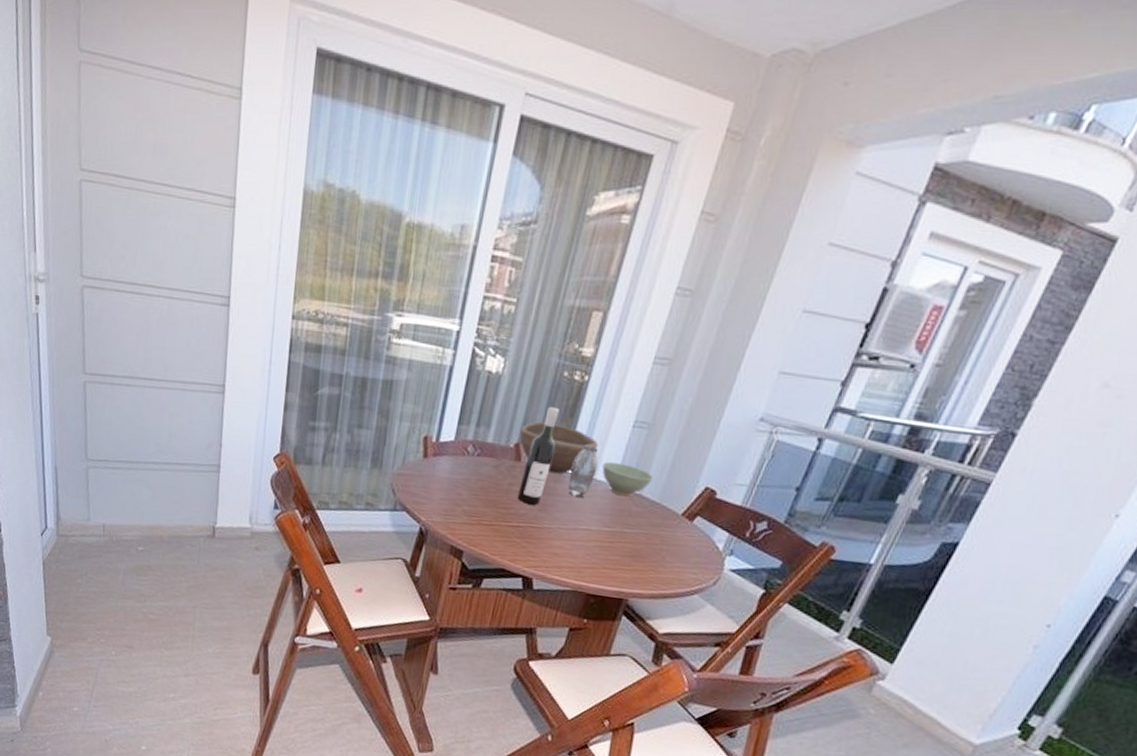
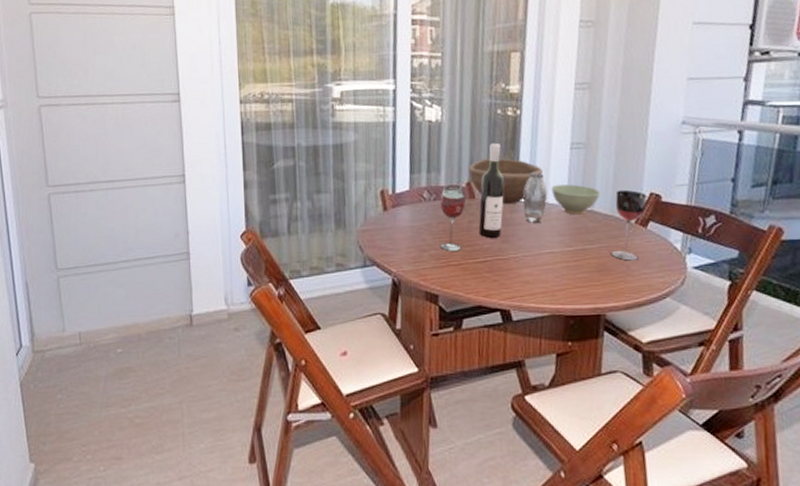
wineglass: none [475,441,512,511] -> present [440,183,466,251]
wineglass: none [649,478,701,553] -> present [611,189,647,261]

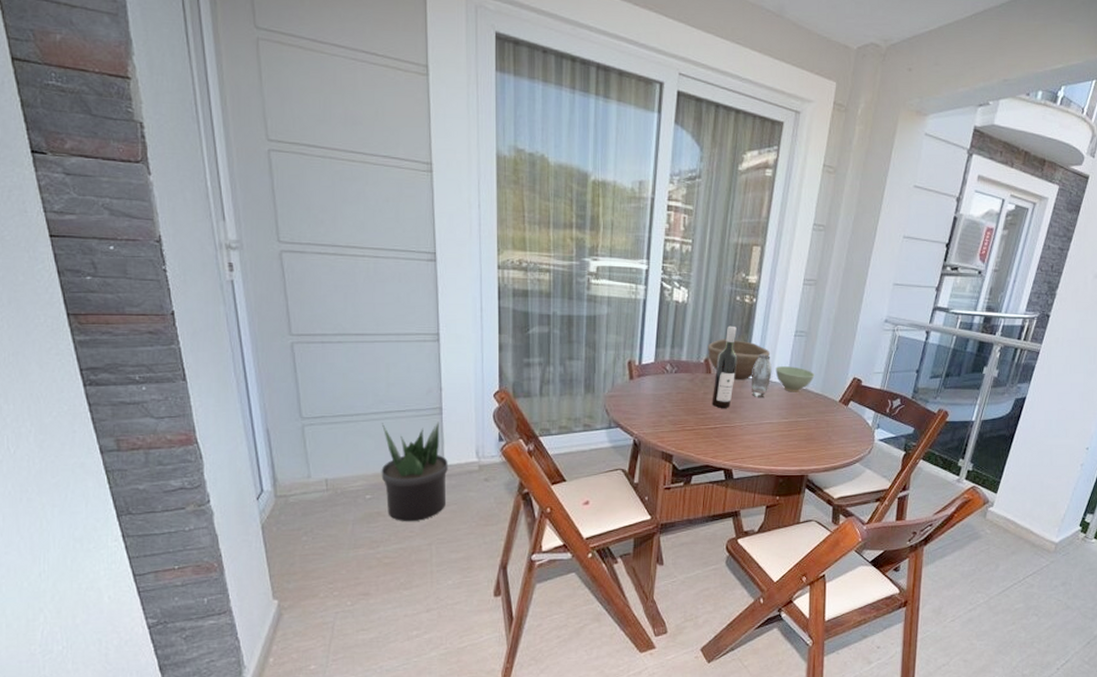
planter: none [131,267,197,378] -> present [381,421,448,522]
wineglass: present [440,183,466,251] -> none [678,359,703,418]
wineglass: present [611,189,647,261] -> none [818,373,851,432]

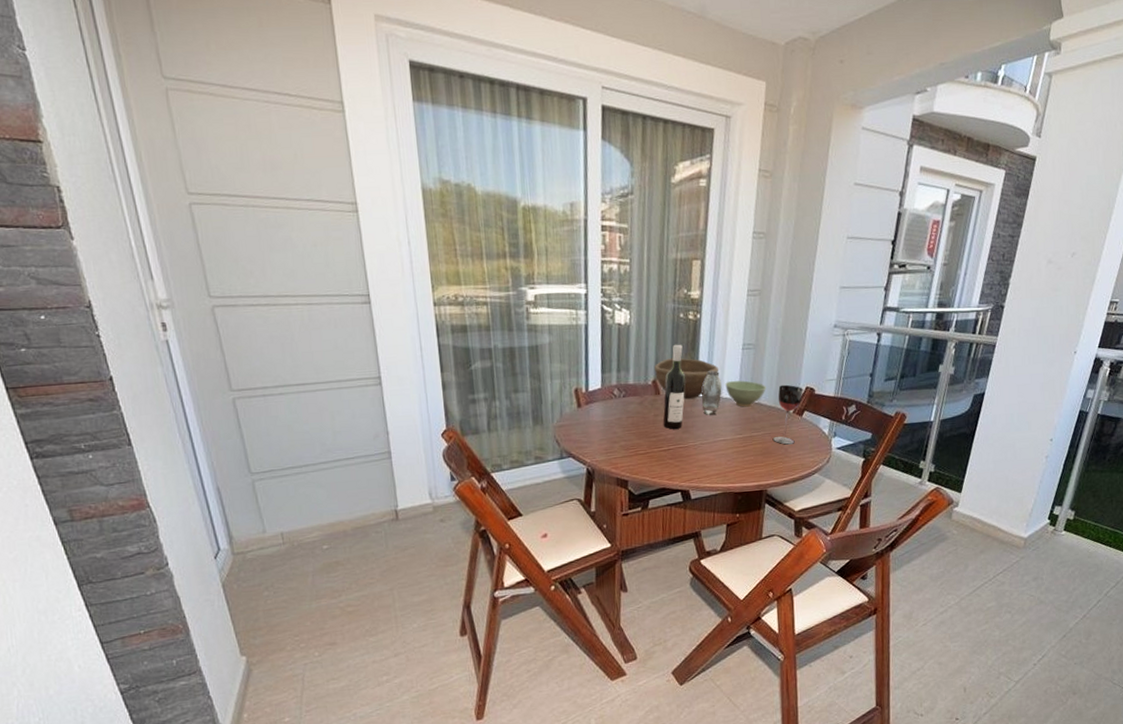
planter: present [381,421,448,522] -> none [331,466,403,569]
wineglass: none [818,373,851,432] -> present [773,384,803,445]

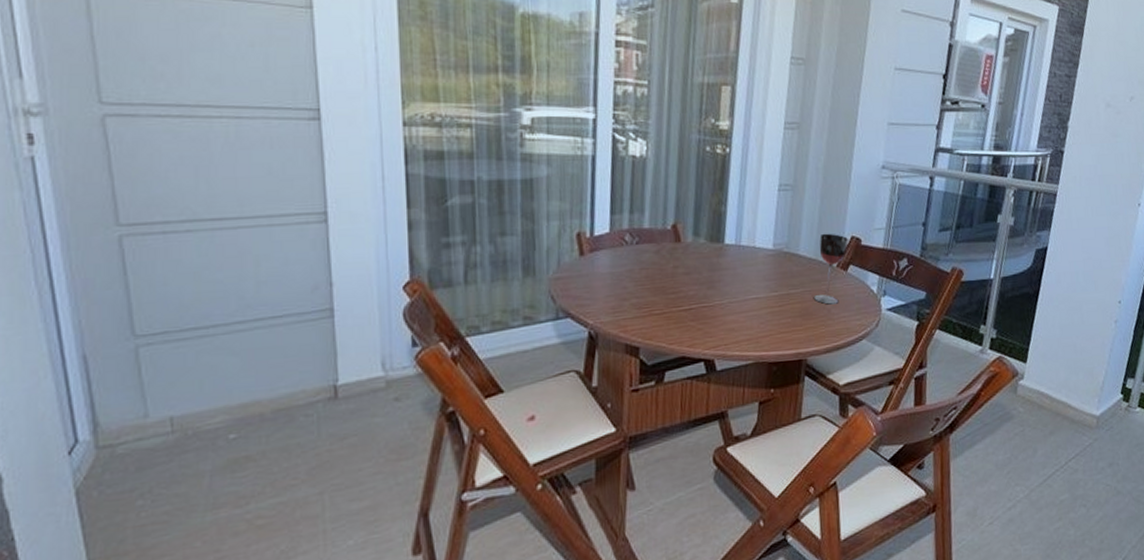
bowl: present [655,358,719,400] -> none [675,198,752,249]
bottle: present [663,344,686,429] -> none [683,182,712,284]
vase: present [701,370,722,415] -> none [730,215,755,268]
bowl: present [725,380,766,407] -> none [758,227,806,259]

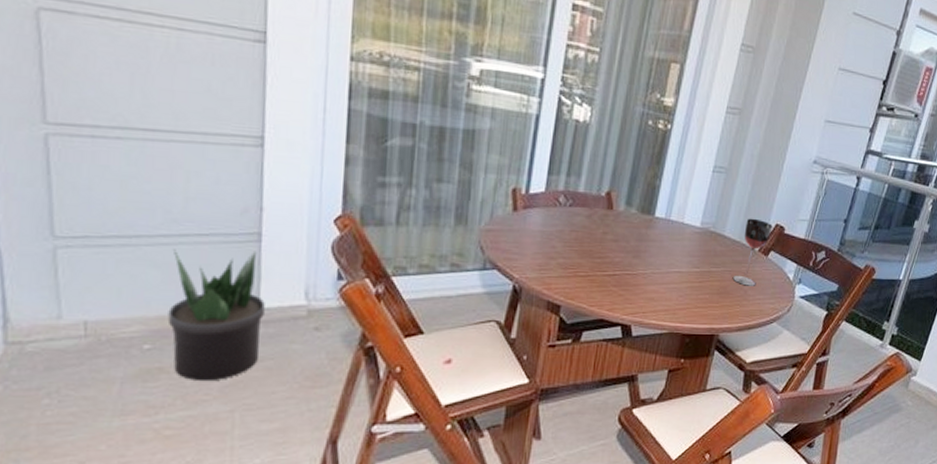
planter: none [249,327,344,466] -> present [167,249,265,382]

